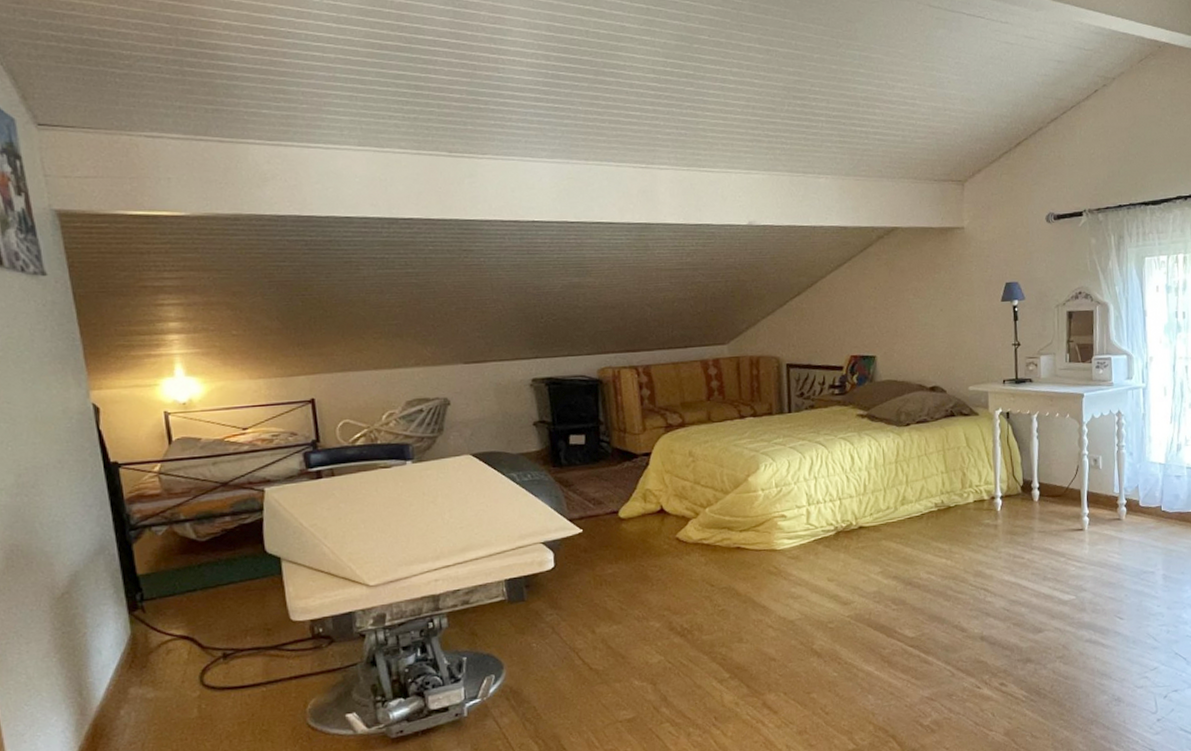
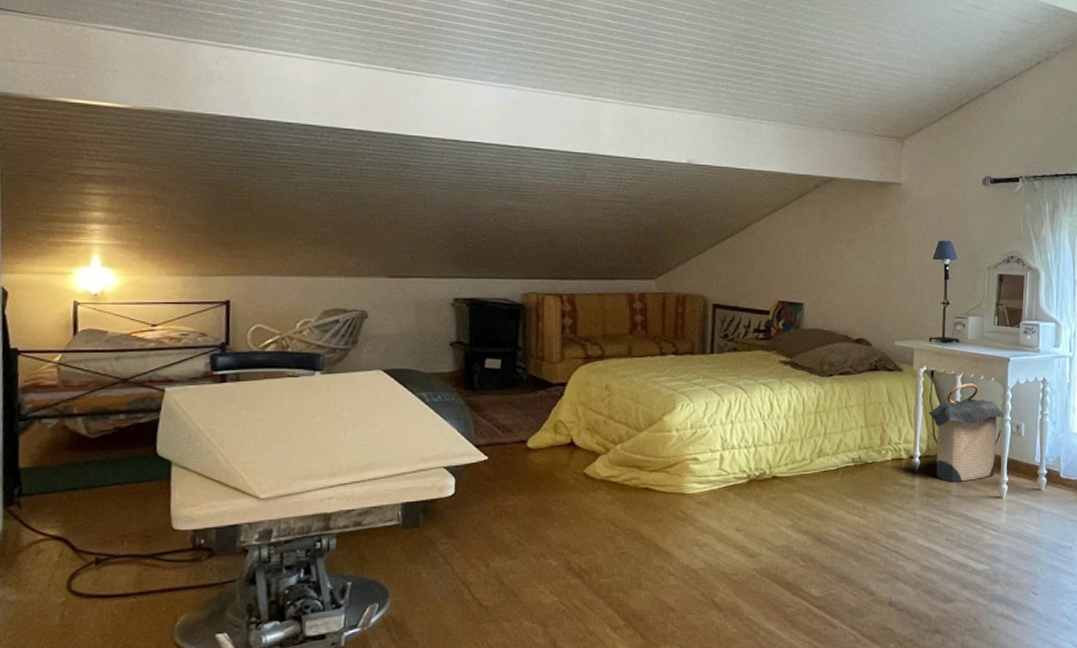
laundry hamper: none [1007,422,1083,519] -> present [928,383,1006,482]

